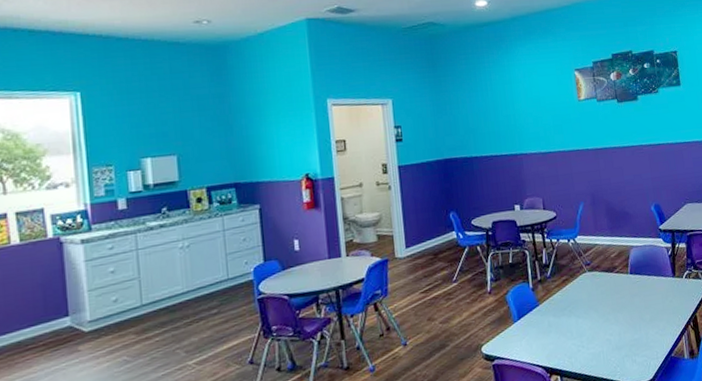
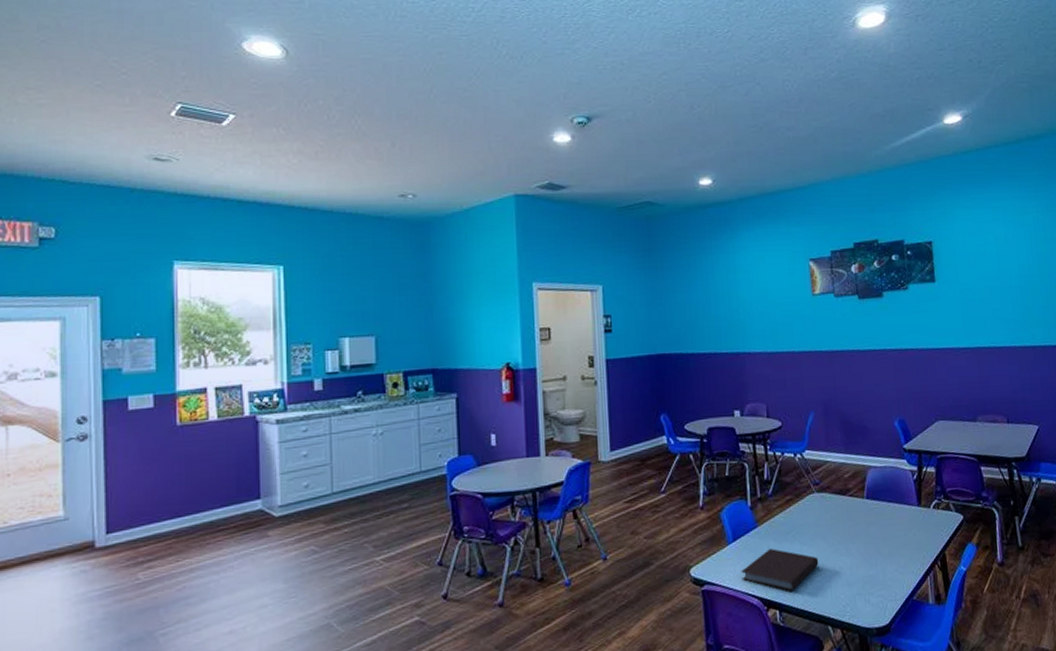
notebook: none [526,322,593,359] -> present [741,548,819,591]

